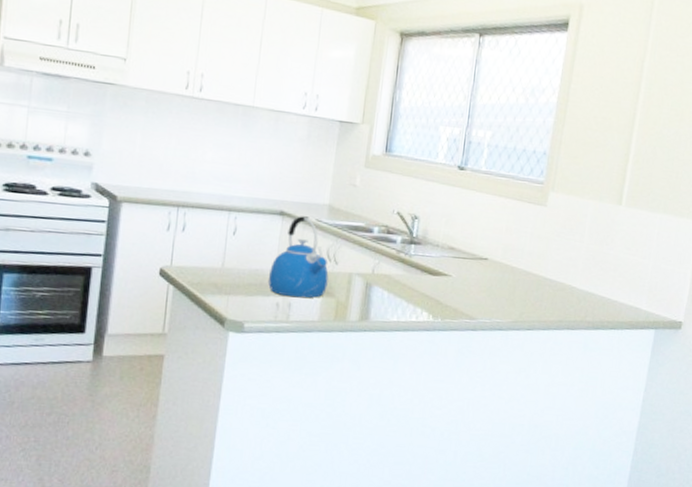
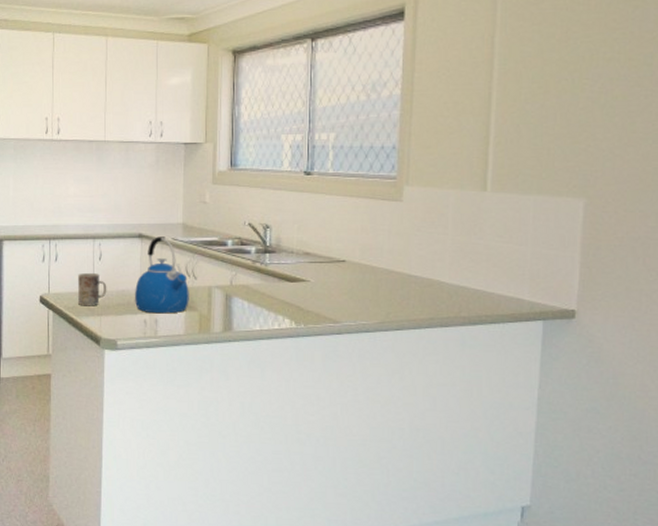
mug: none [204,247,239,284] -> present [78,272,107,306]

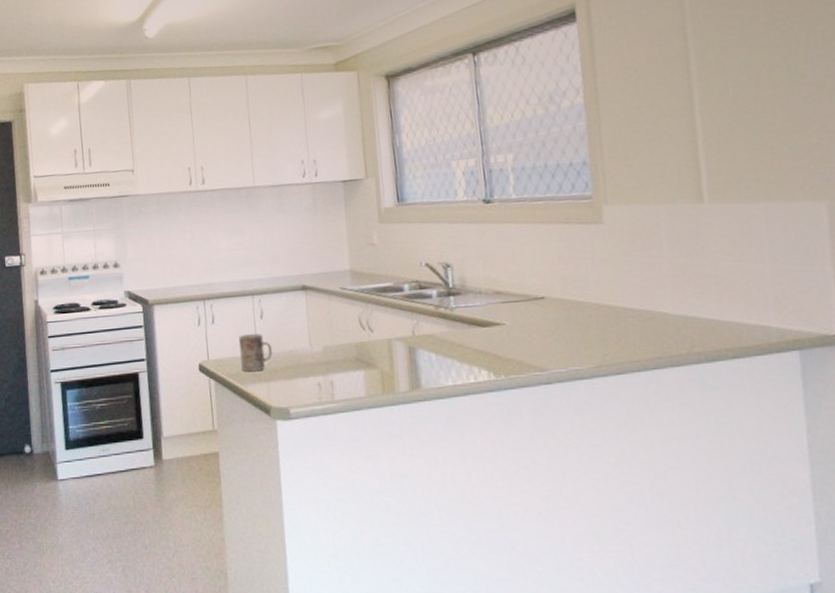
kettle: present [135,237,189,314] -> none [304,286,367,375]

